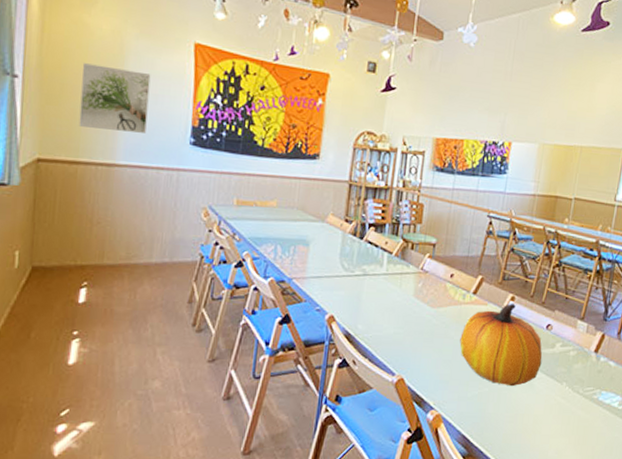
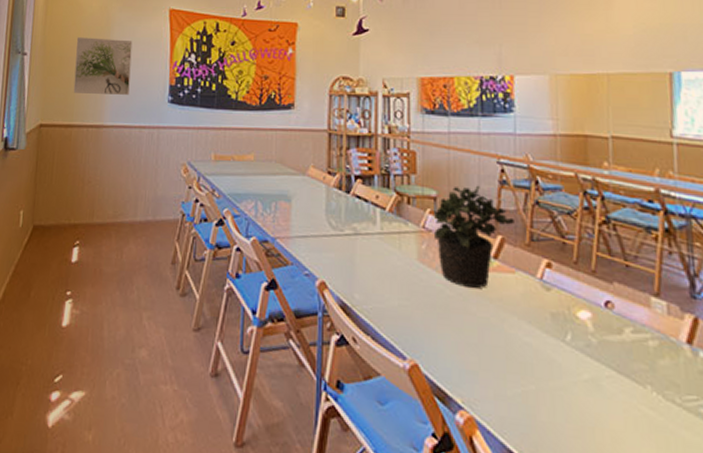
potted plant: none [430,234,493,318] -> present [432,185,514,288]
pumpkin: present [459,304,543,387] -> none [485,272,608,386]

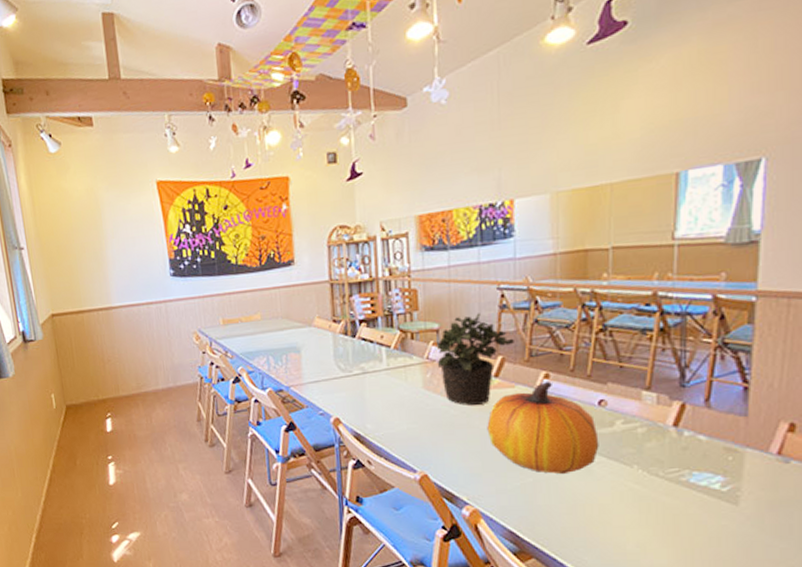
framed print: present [73,37,133,95] -> none [69,220,131,280]
pumpkin: none [485,272,608,386] -> present [487,382,599,475]

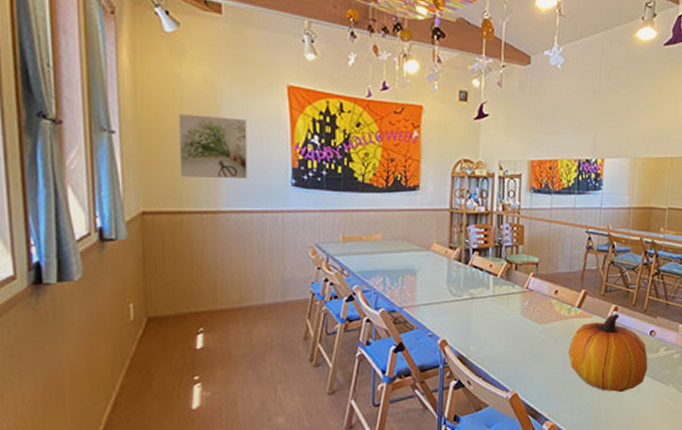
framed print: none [69,220,131,280] -> present [178,114,247,178]
potted plant: present [435,313,514,405] -> none [535,251,595,332]

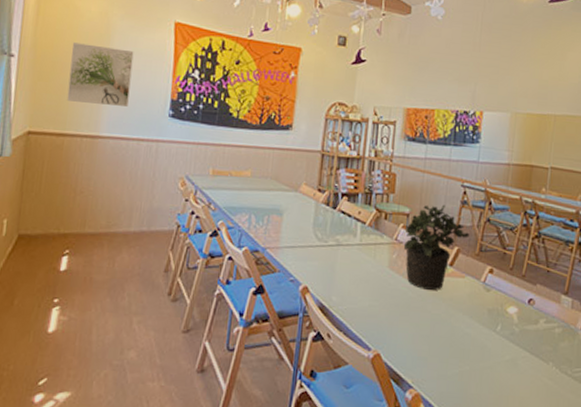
potted plant: none [535,251,595,332] -> present [404,204,469,290]
pumpkin: present [568,314,648,393] -> none [437,276,526,366]

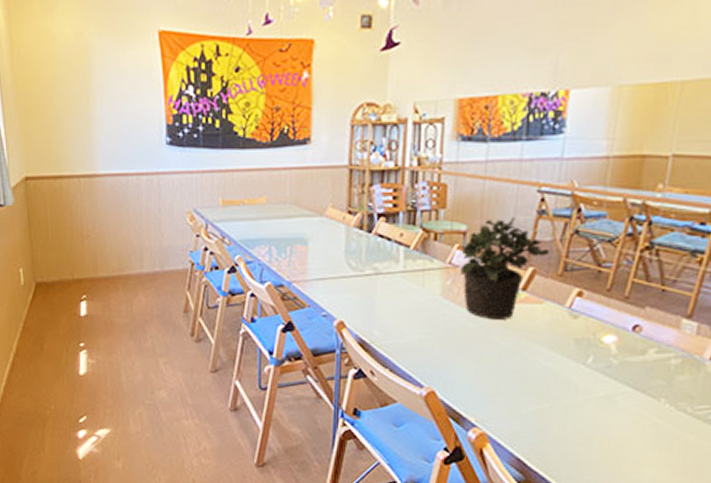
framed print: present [66,42,134,107] -> none [52,72,121,140]

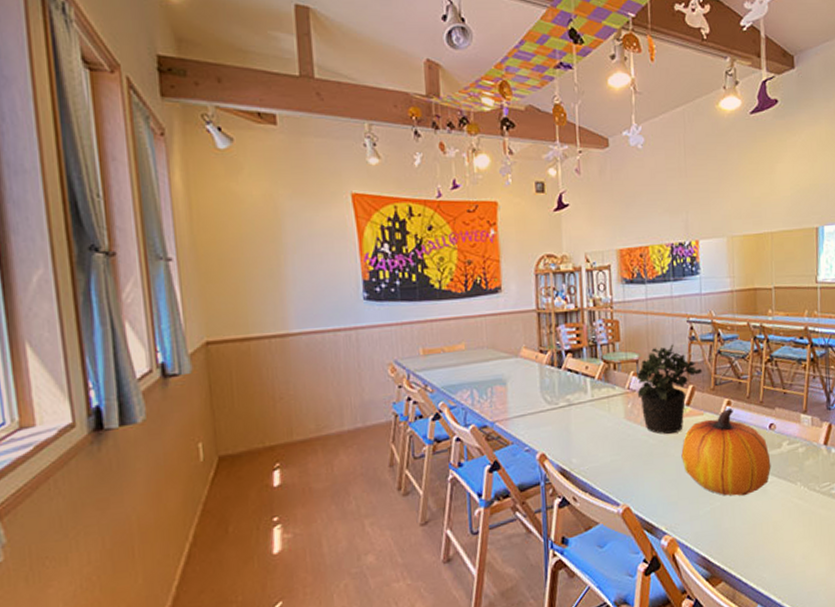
pumpkin: none [506,301,628,403] -> present [681,409,771,496]

